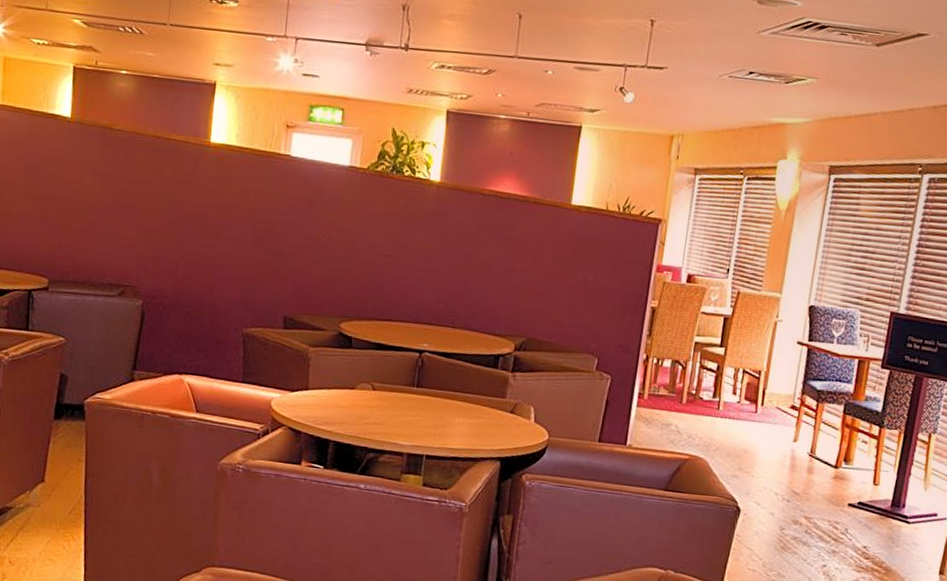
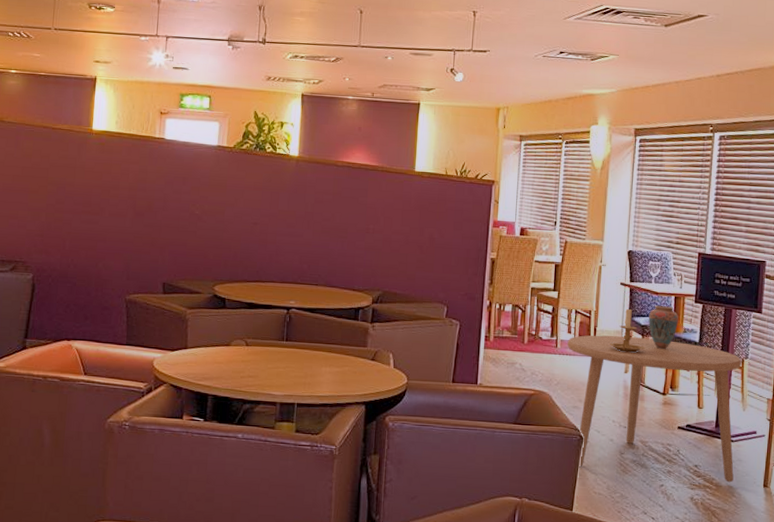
dining table: none [730,398,929,568] -> present [567,335,742,483]
candle holder: none [778,369,819,420] -> present [609,307,645,353]
vase: none [825,369,861,418] -> present [649,305,678,349]

